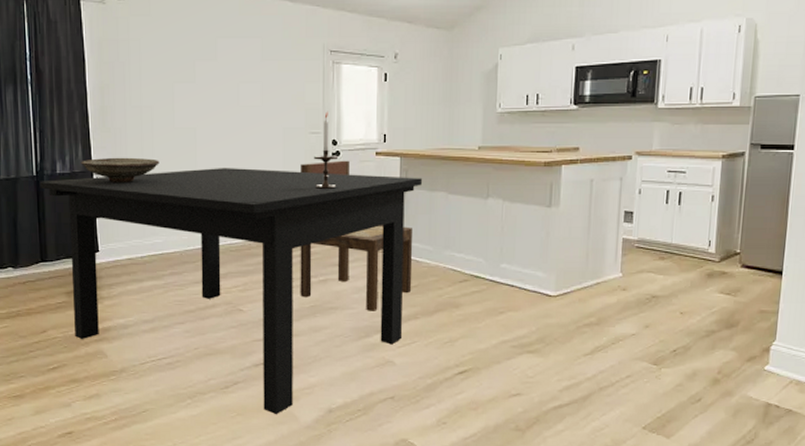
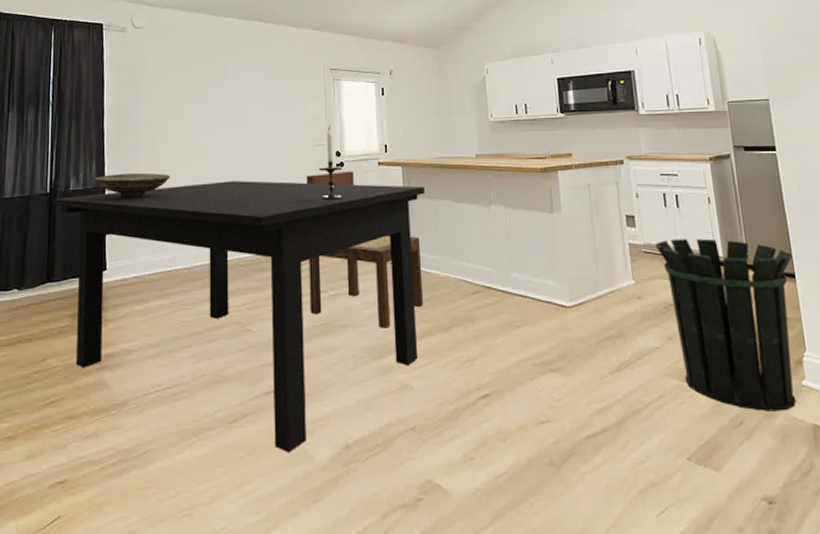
waste bin: none [649,235,785,391] -> present [655,238,797,411]

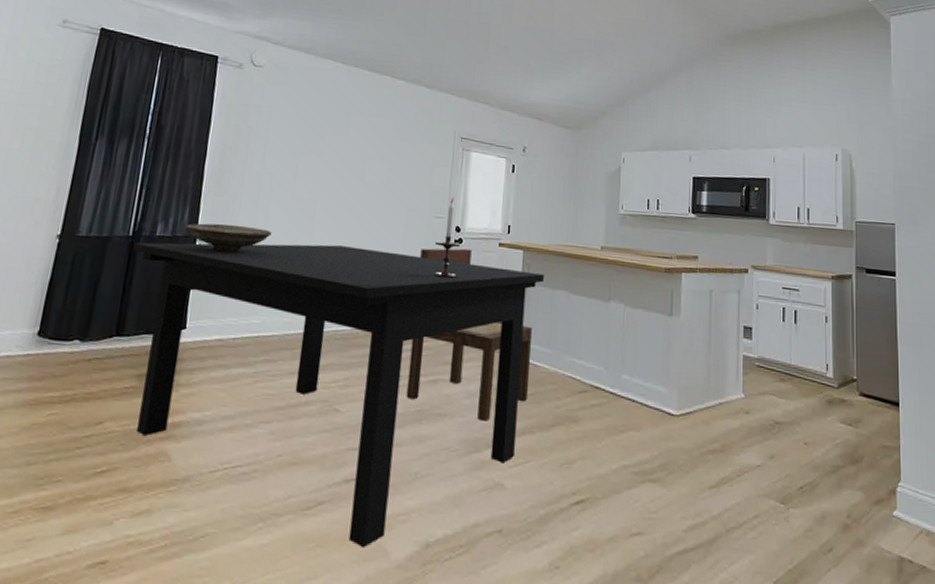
waste bin: present [655,238,797,411] -> none [769,355,899,541]

